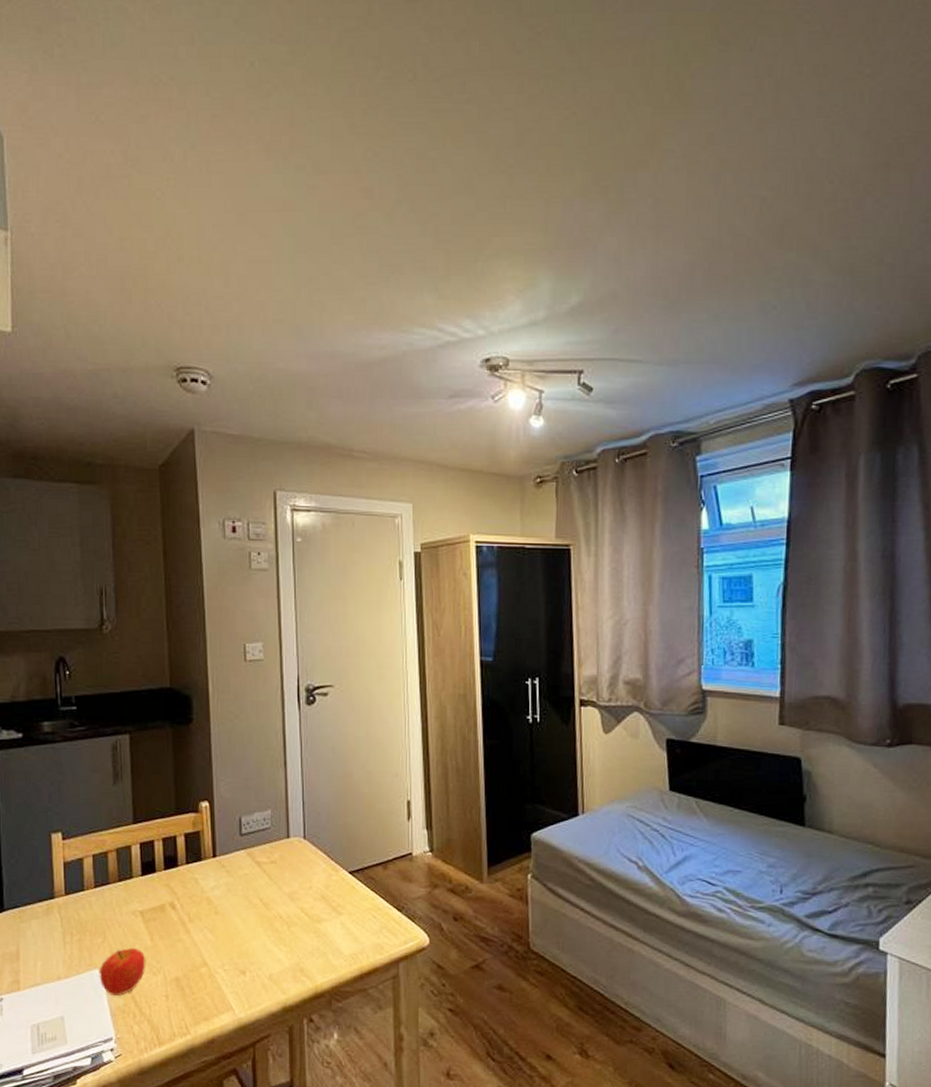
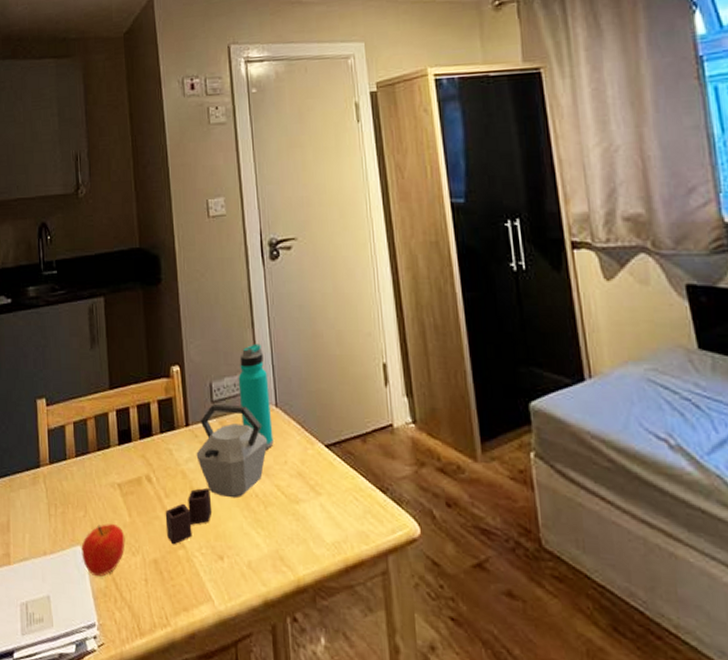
kettle: none [188,836,294,964] -> present [165,403,268,545]
water bottle: none [268,782,300,877] -> present [238,343,274,449]

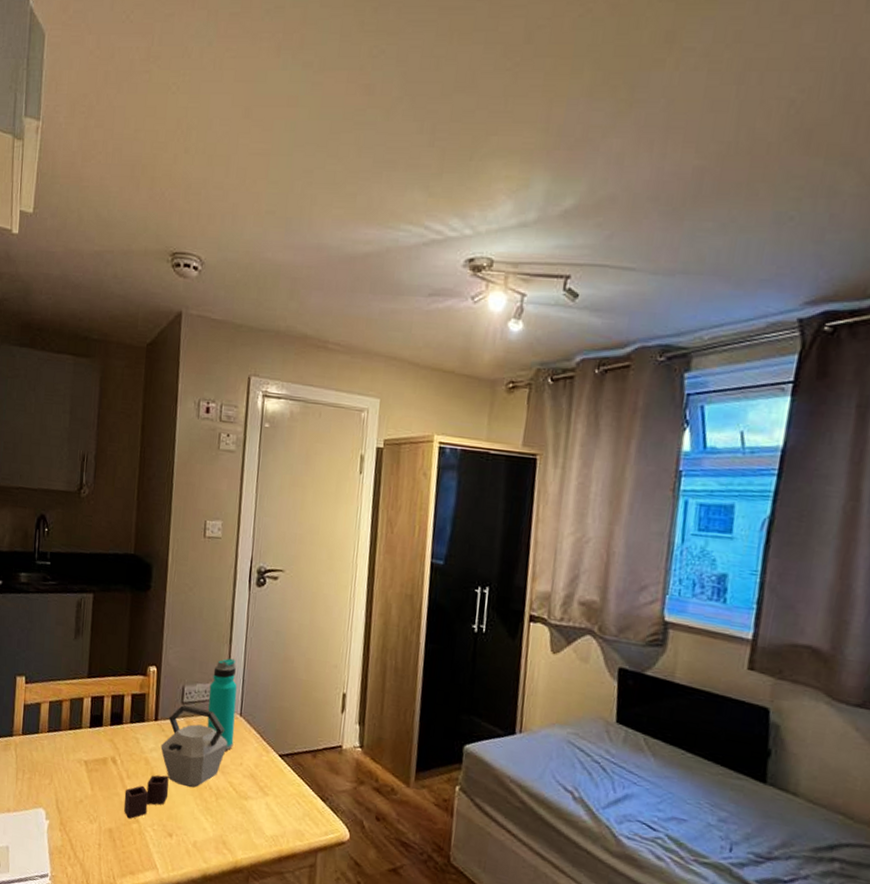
fruit: present [81,524,125,577] -> none [43,793,85,837]

